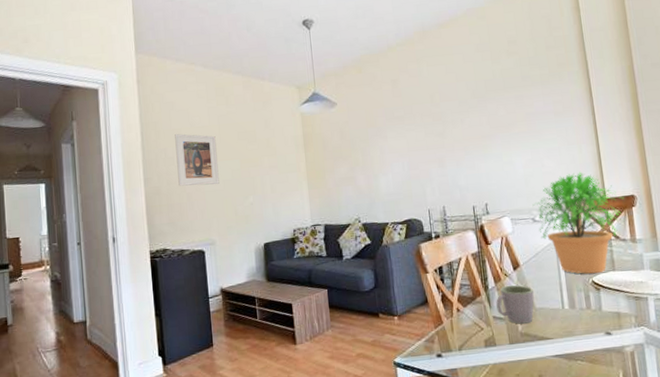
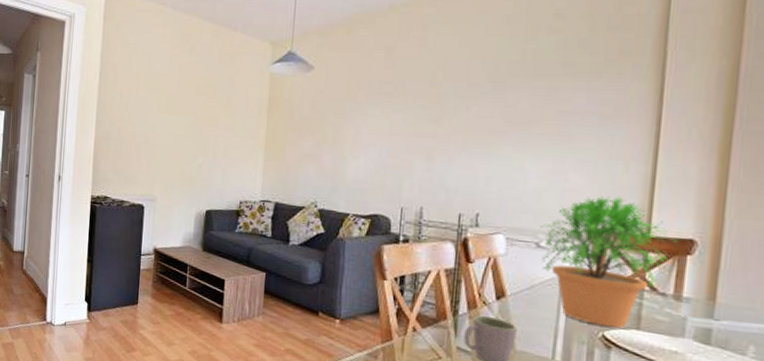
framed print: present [175,134,220,186] -> none [129,79,174,139]

